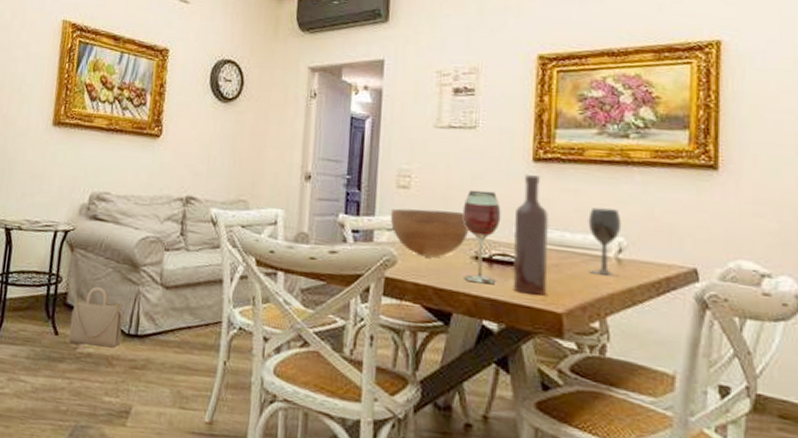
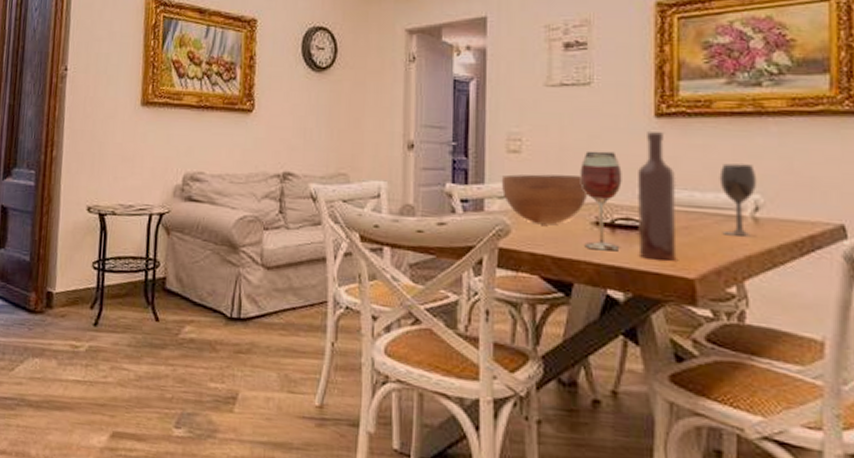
handbag: present [68,286,124,348] -> none [169,269,226,333]

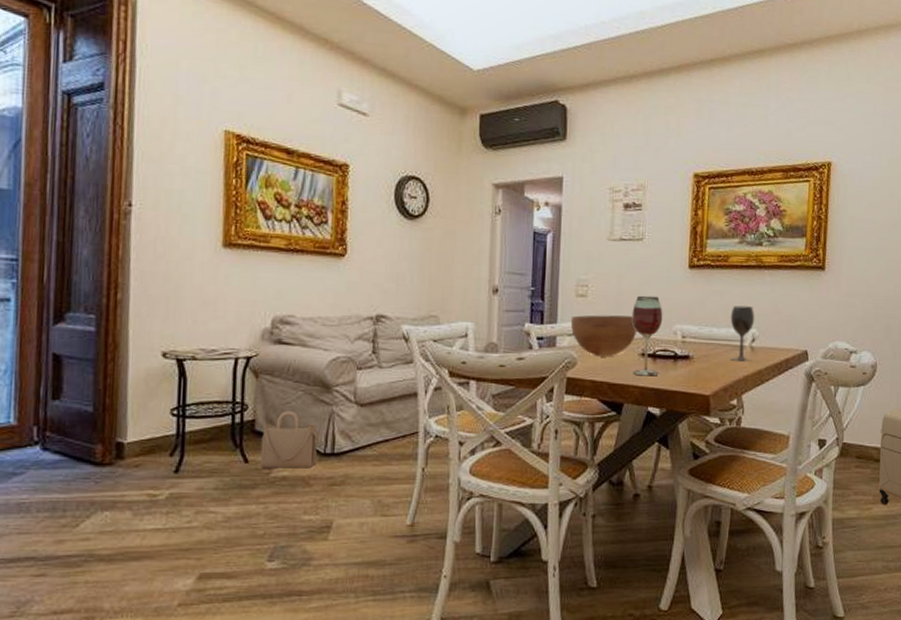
handbag: none [169,269,226,333] -> present [260,410,319,469]
wine bottle: present [636,132,677,261] -> none [672,280,701,382]

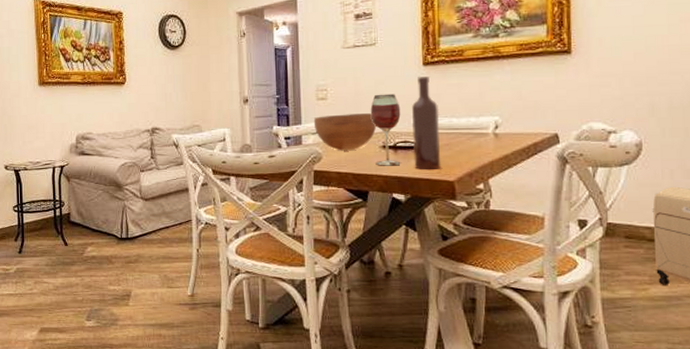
handbag: present [260,410,319,469] -> none [75,205,116,250]
wine bottle: none [672,280,701,382] -> present [412,76,441,169]
wine glass: present [730,305,755,363] -> none [470,95,497,149]

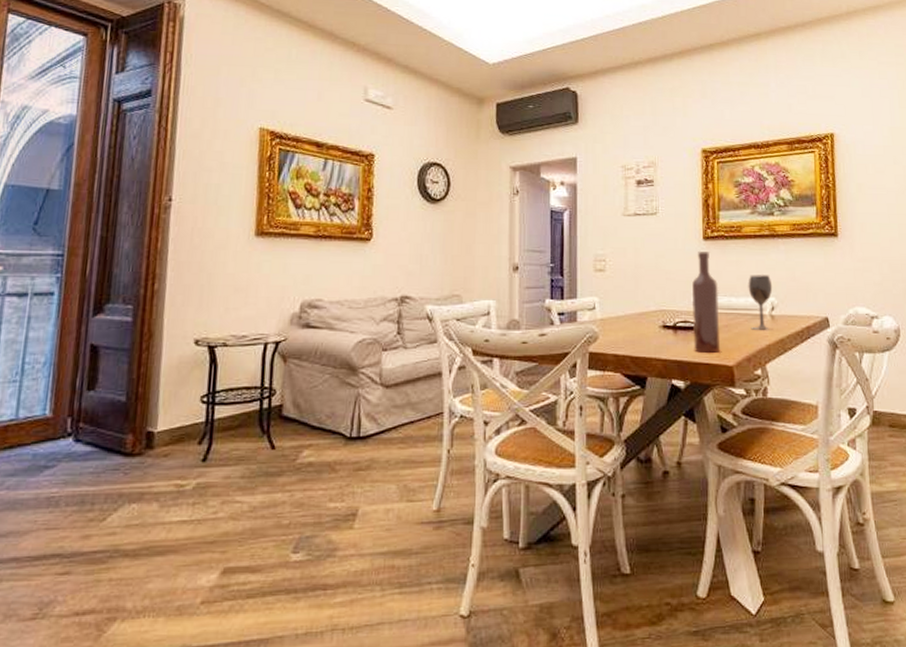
bowl: present [313,113,377,151] -> none [590,288,657,330]
wineglass: present [370,93,401,166] -> none [650,268,681,348]
wine glass: none [470,95,497,149] -> present [748,275,773,331]

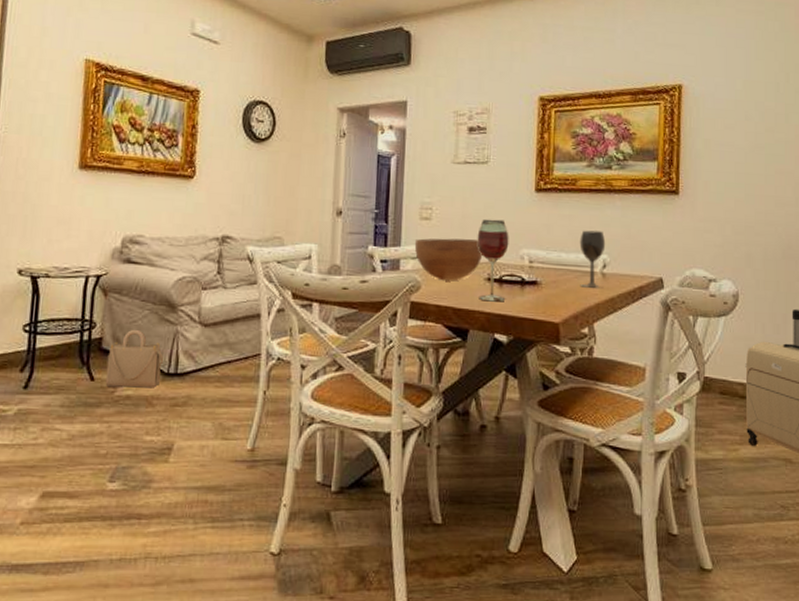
handbag: none [286,394,345,454] -> present [105,329,163,388]
bowl: none [590,288,657,330] -> present [414,238,483,282]
wineglass: none [650,268,681,348] -> present [477,219,509,302]
wine bottle: present [692,252,721,353] -> none [519,204,549,309]

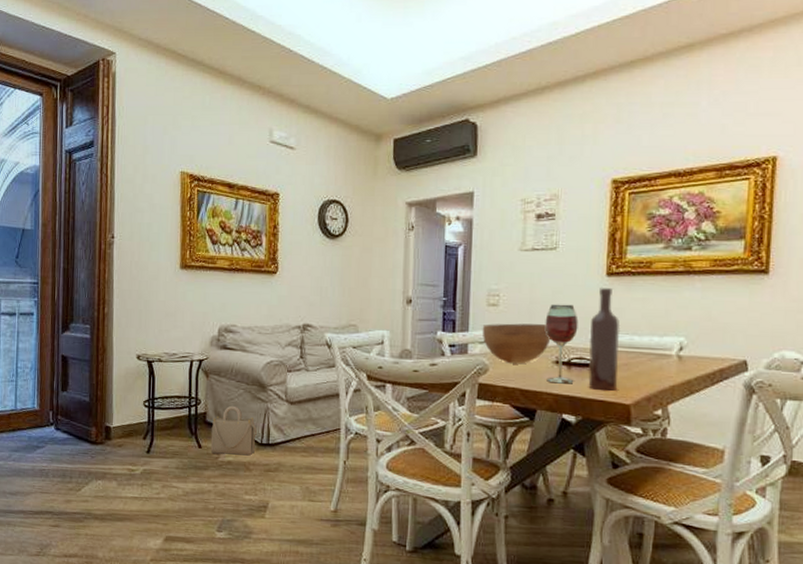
wine bottle: none [519,204,549,309] -> present [588,288,621,391]
wine glass: present [579,230,606,290] -> none [653,313,683,372]

